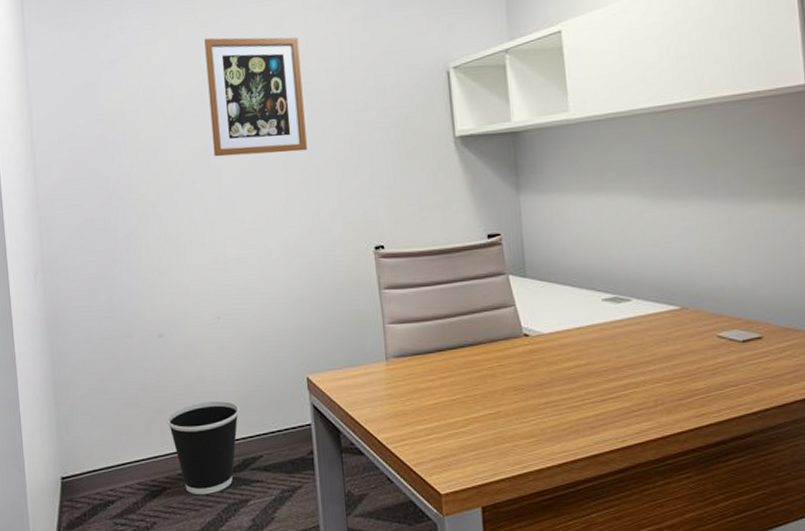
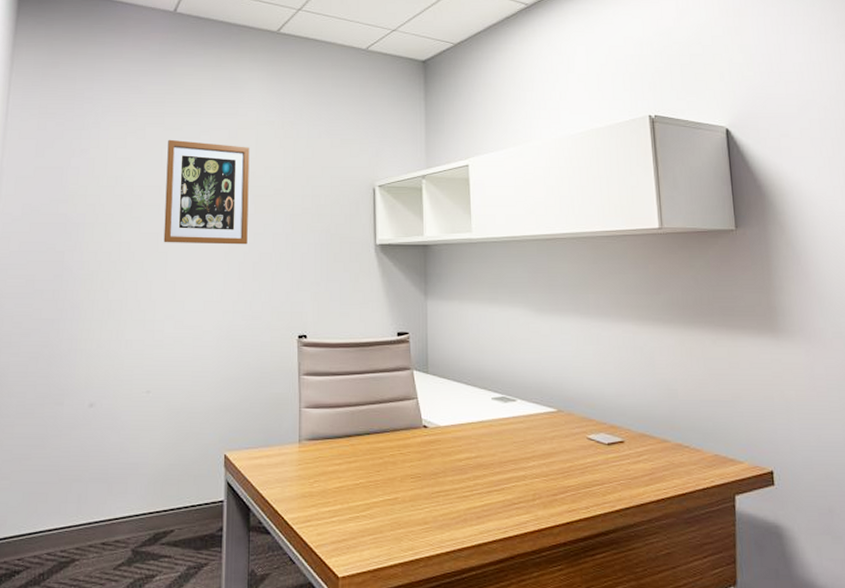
wastebasket: present [167,401,240,494] -> none [85,473,157,568]

